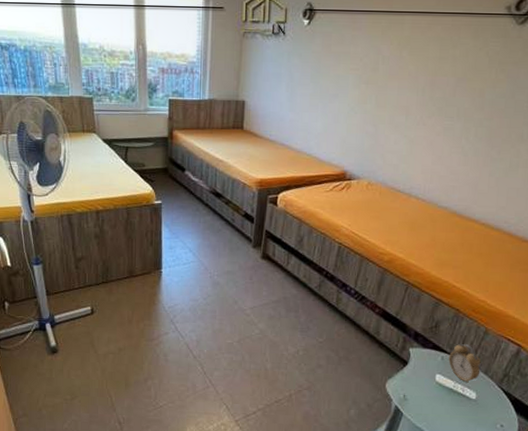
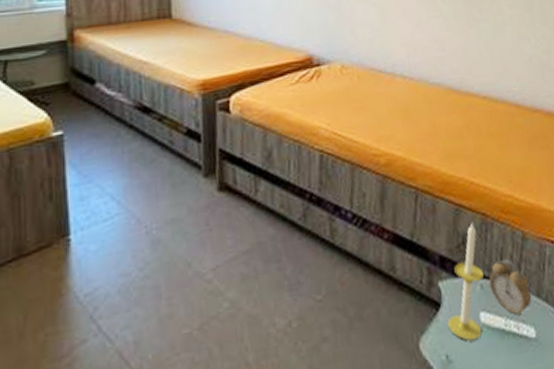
candle: none [410,314,448,391] -> present [447,222,484,341]

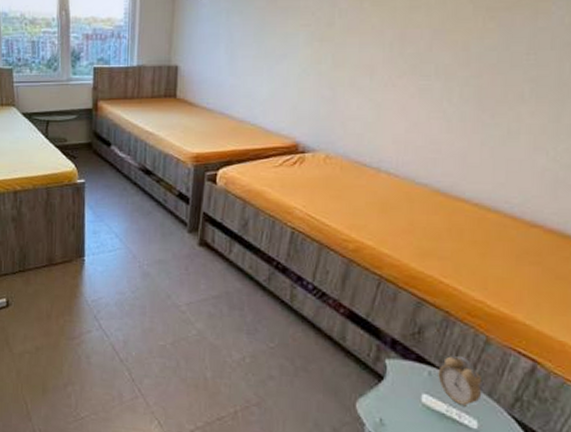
candle: present [447,222,484,341] -> none [387,317,435,415]

